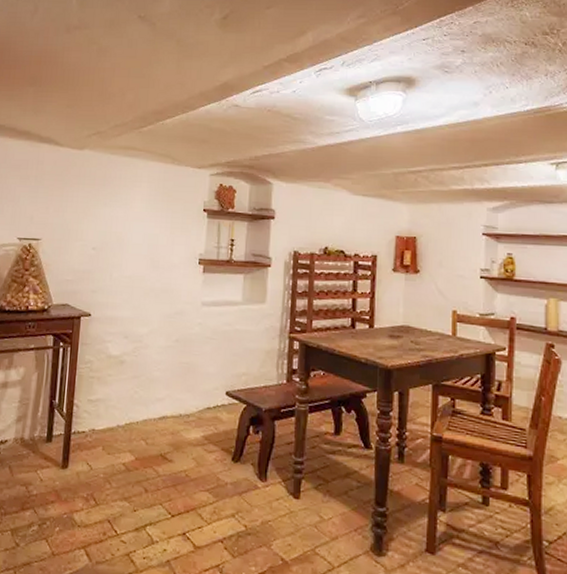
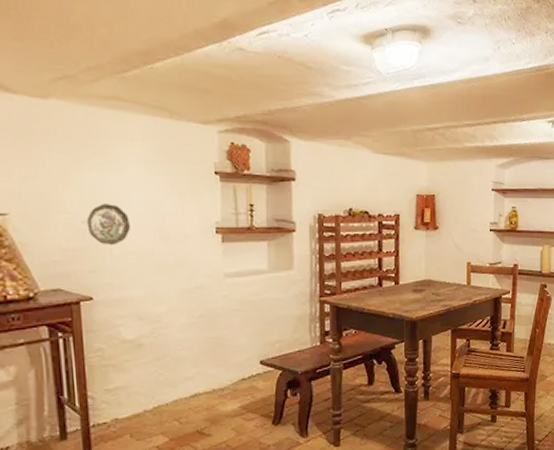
decorative plate: none [96,234,129,270] -> present [86,204,130,246]

